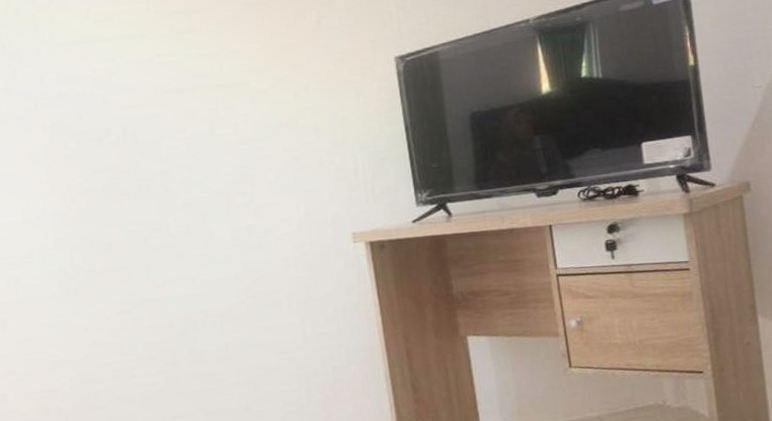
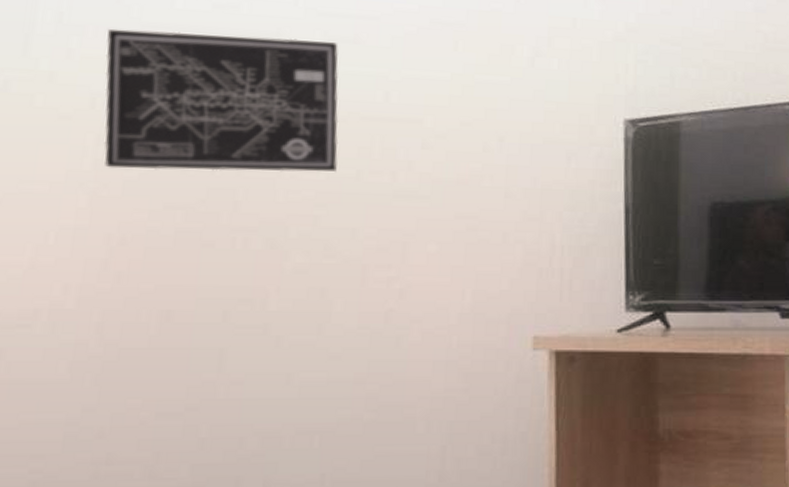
wall art: none [34,34,197,149] -> present [104,28,339,172]

